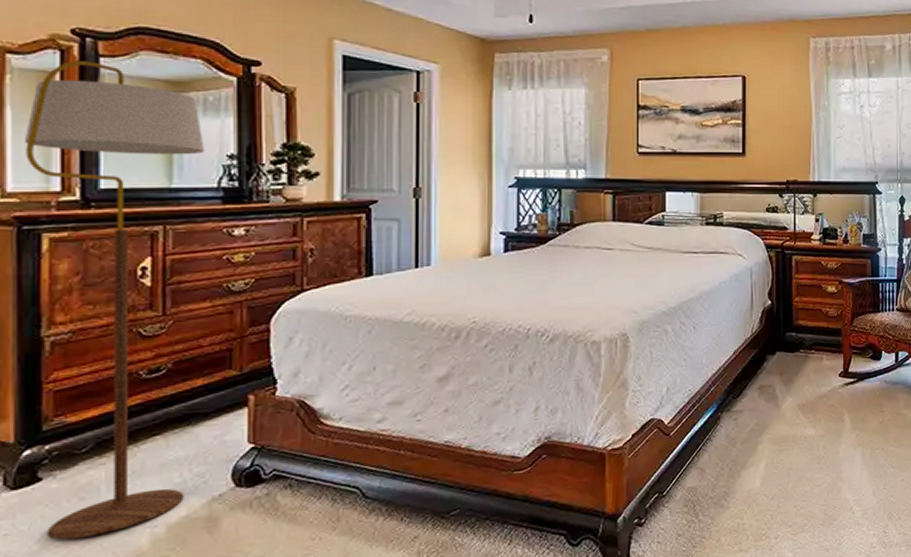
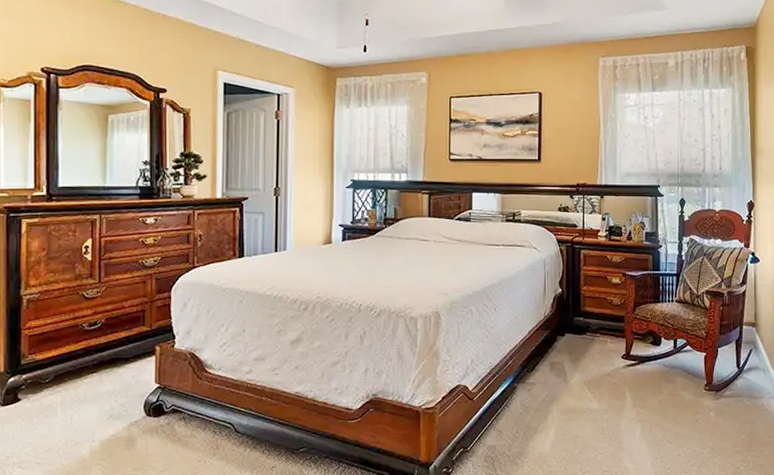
floor lamp: present [23,61,205,540] -> none [11,91,128,445]

